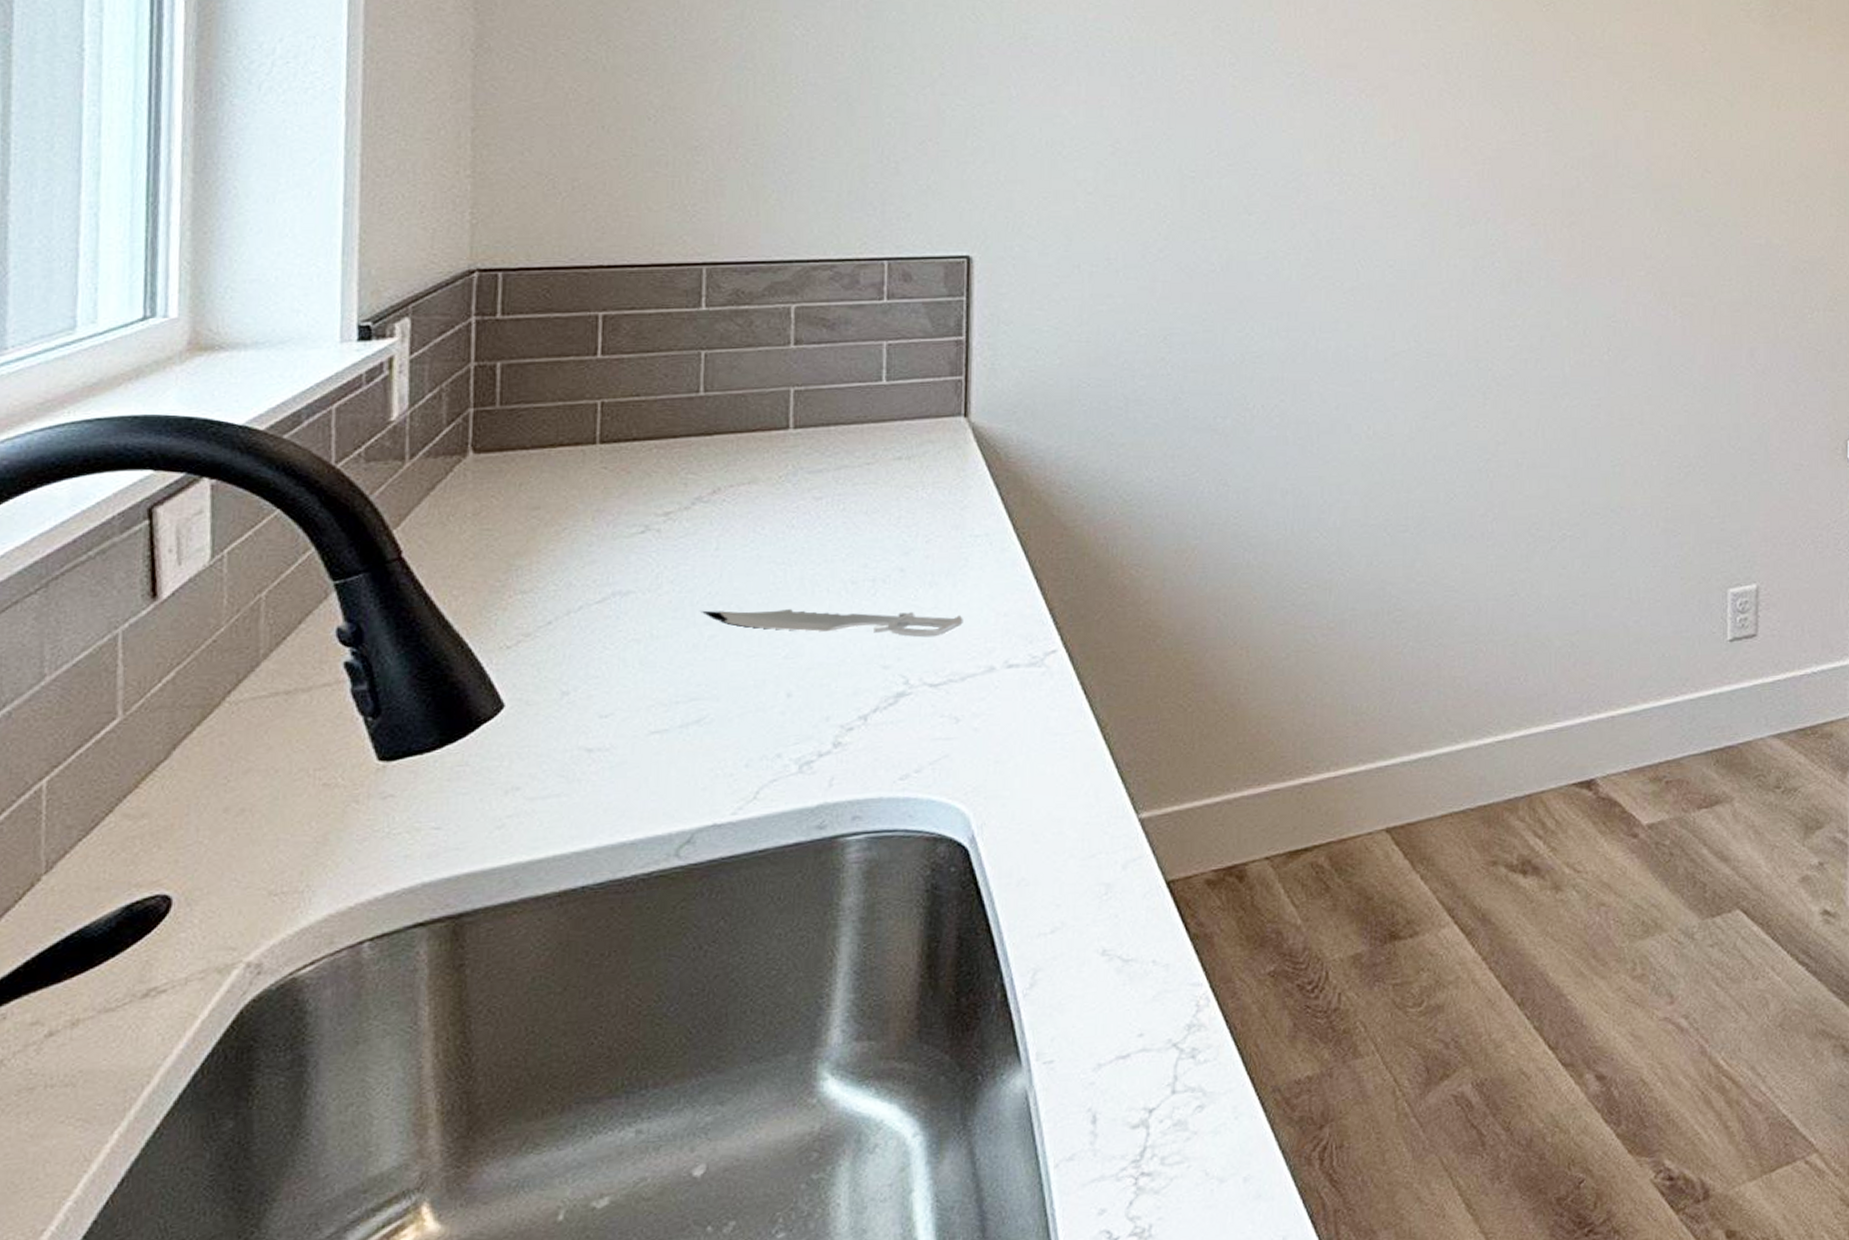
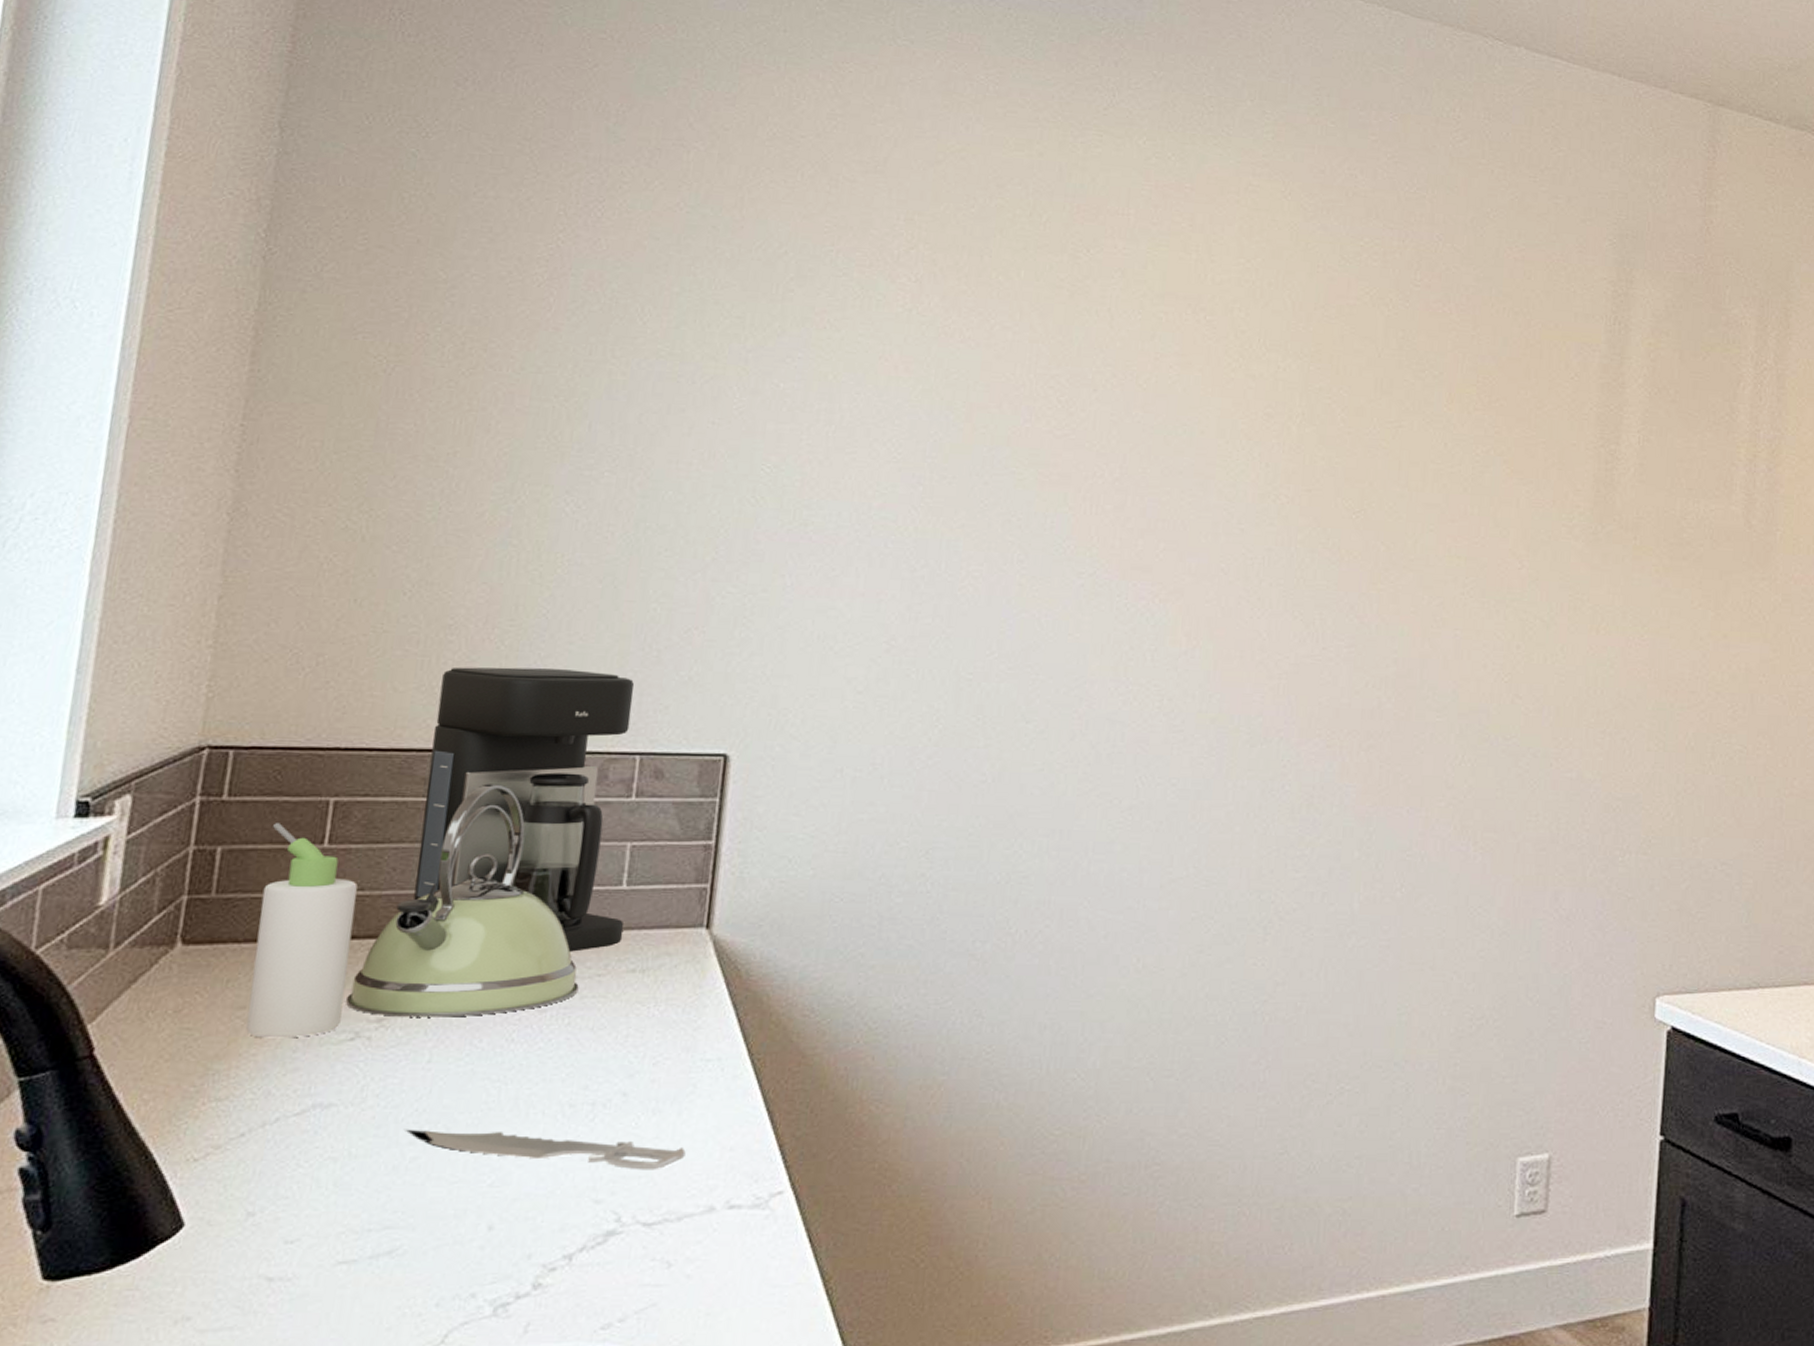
bottle: none [541,338,634,535] -> present [246,823,358,1038]
kettle: none [634,293,850,510] -> present [346,783,579,1017]
coffee maker: none [687,184,887,444] -> present [414,667,634,952]

